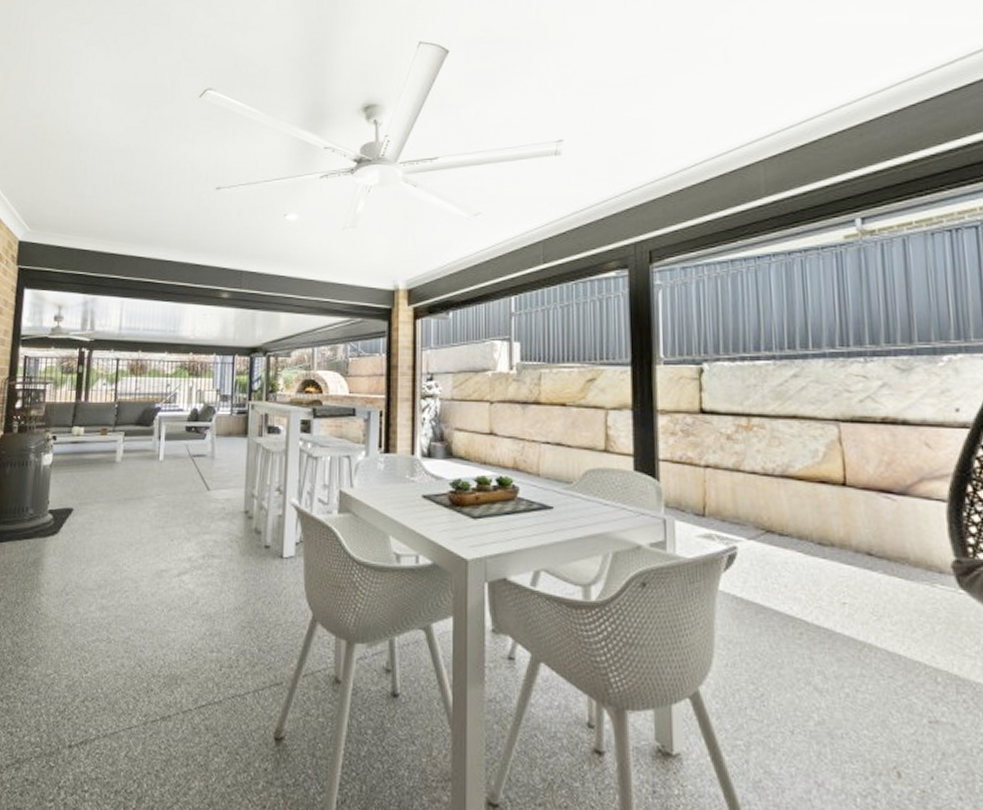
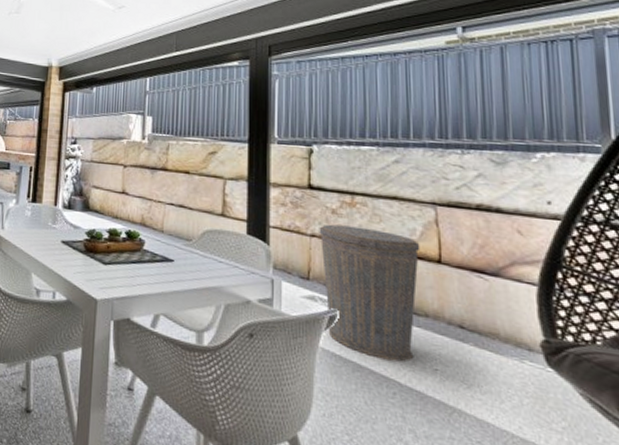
trash can: none [713,452,824,599] -> present [319,224,420,363]

